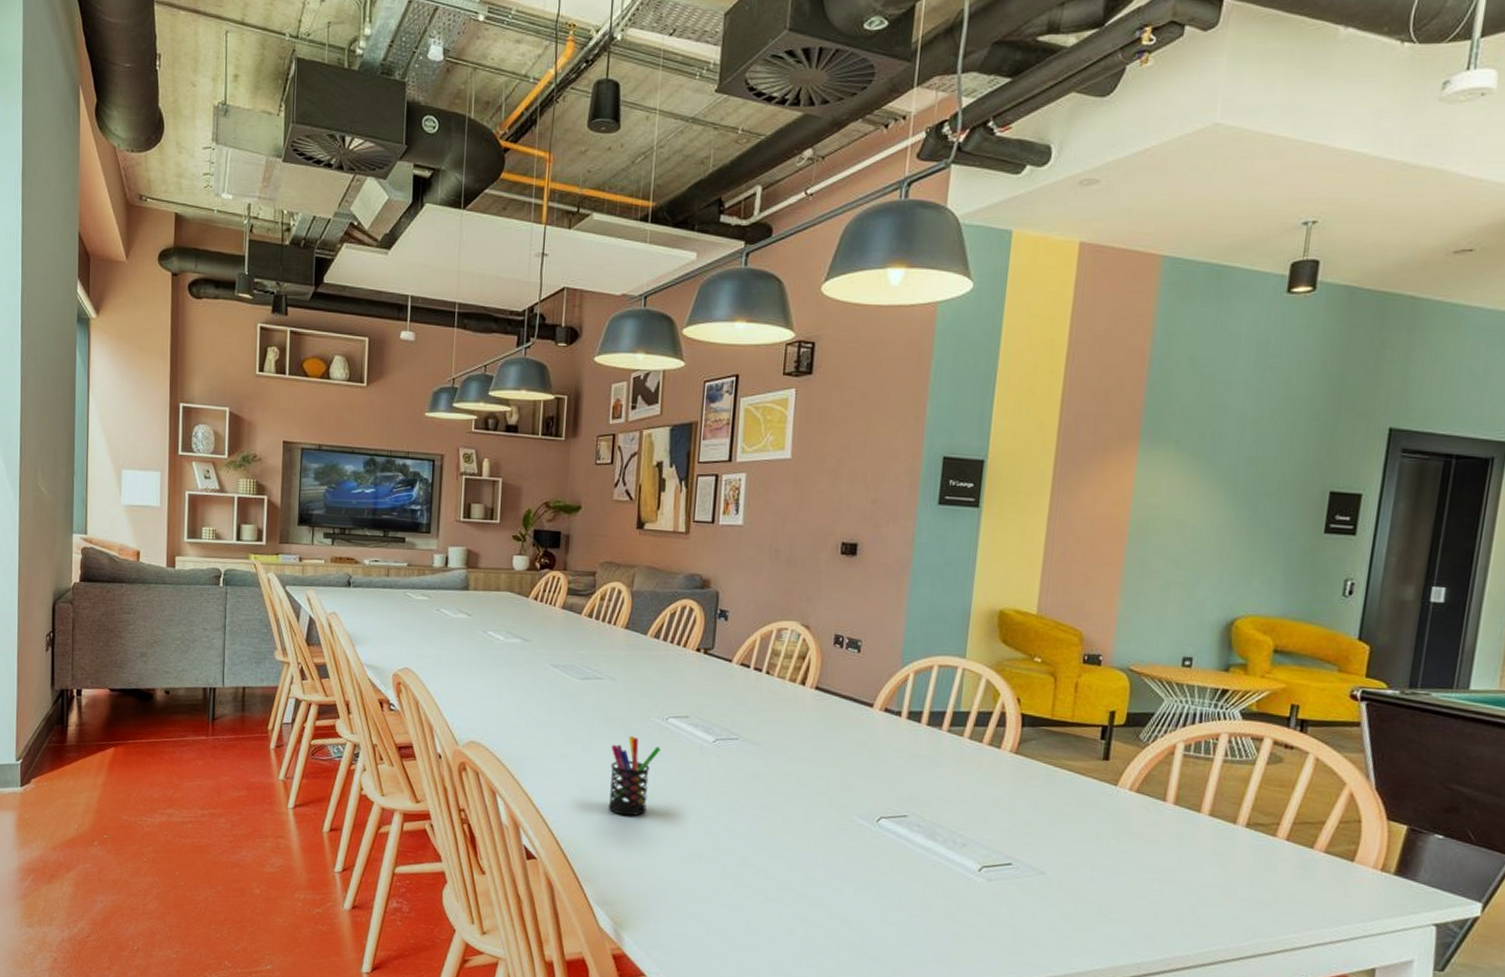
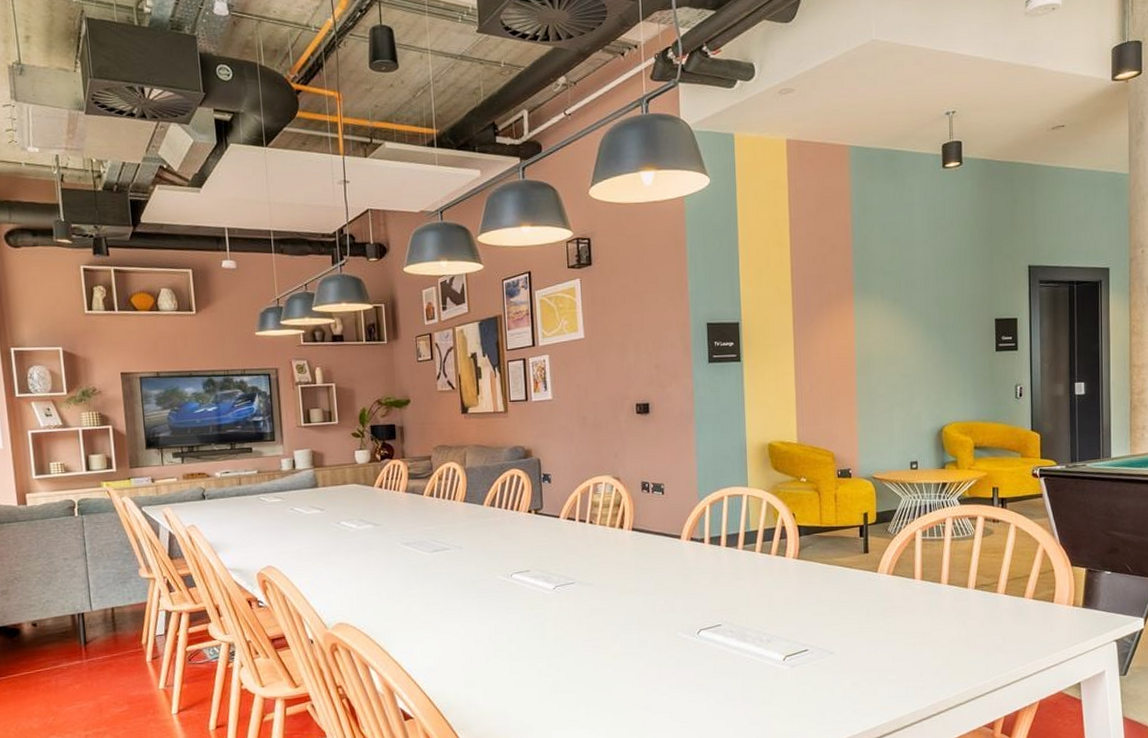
pen holder: present [608,735,662,816] -> none [466,594,510,666]

